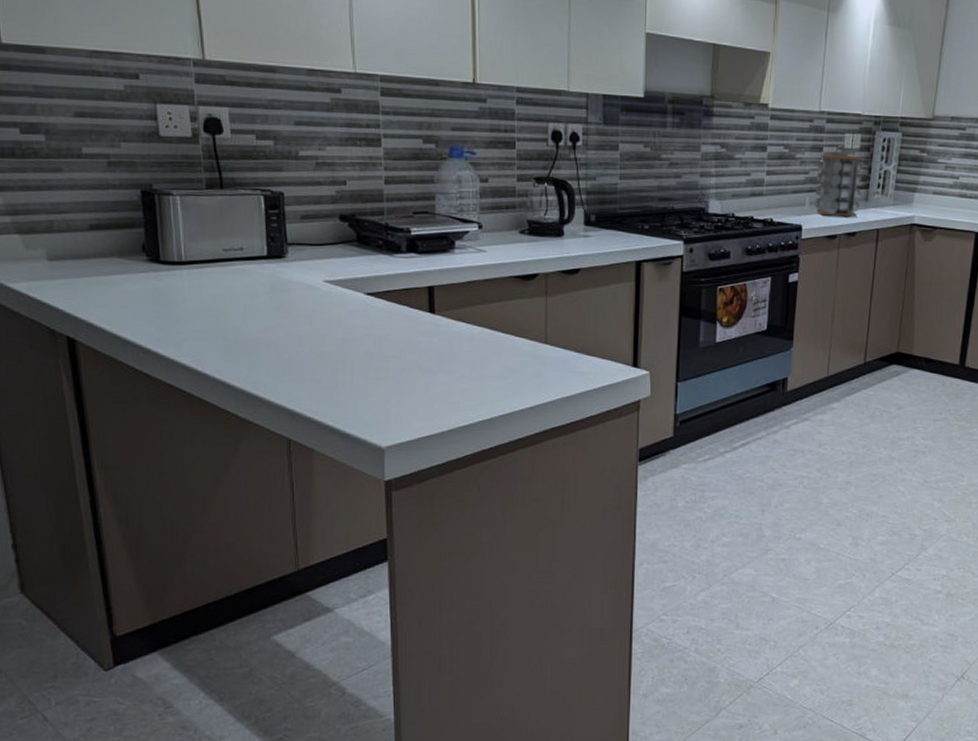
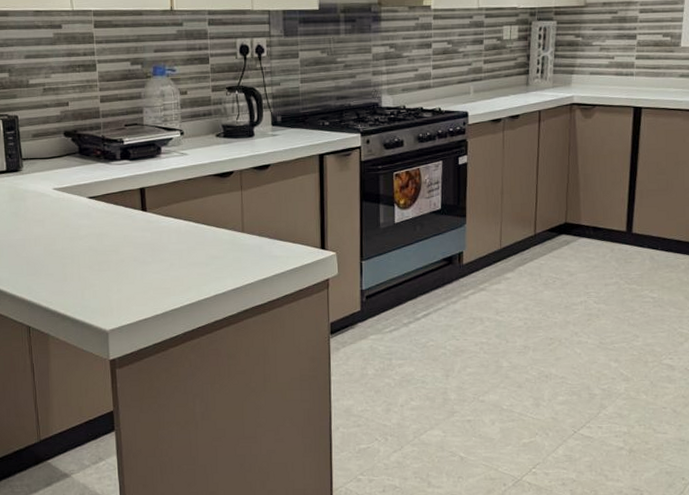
spice rack: present [814,145,863,218] -> none [478,37,522,103]

